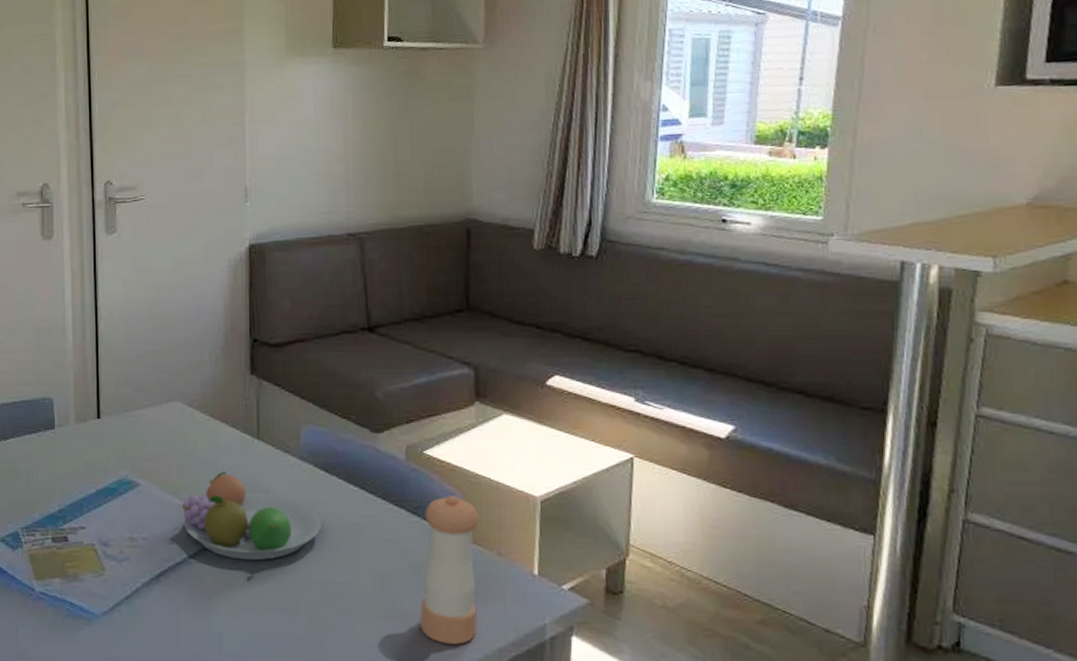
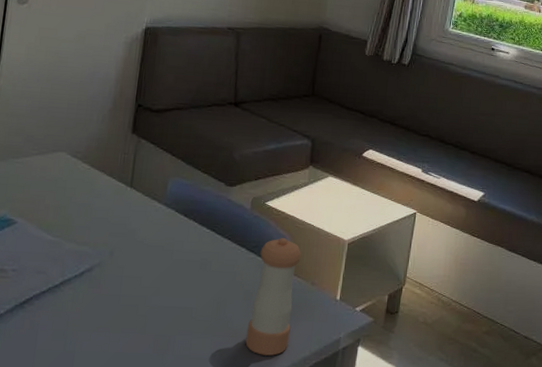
fruit bowl: present [182,472,322,561] -> none [53,213,177,290]

